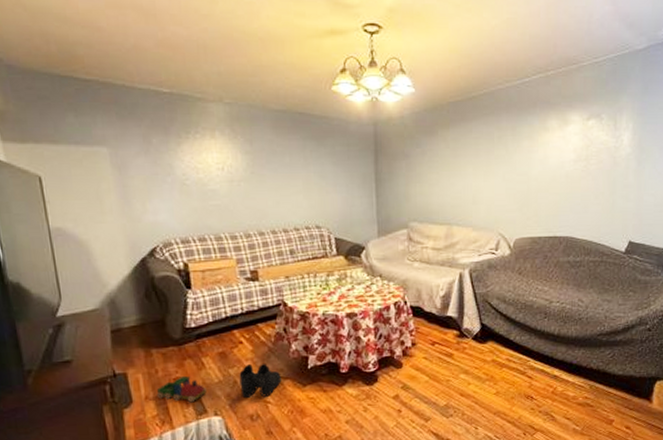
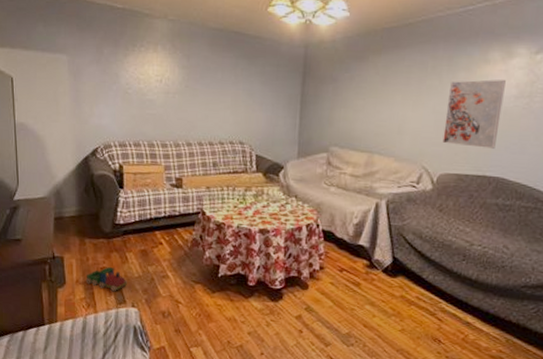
boots: present [239,364,282,398] -> none [156,264,194,297]
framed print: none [515,146,564,211] -> present [442,79,506,149]

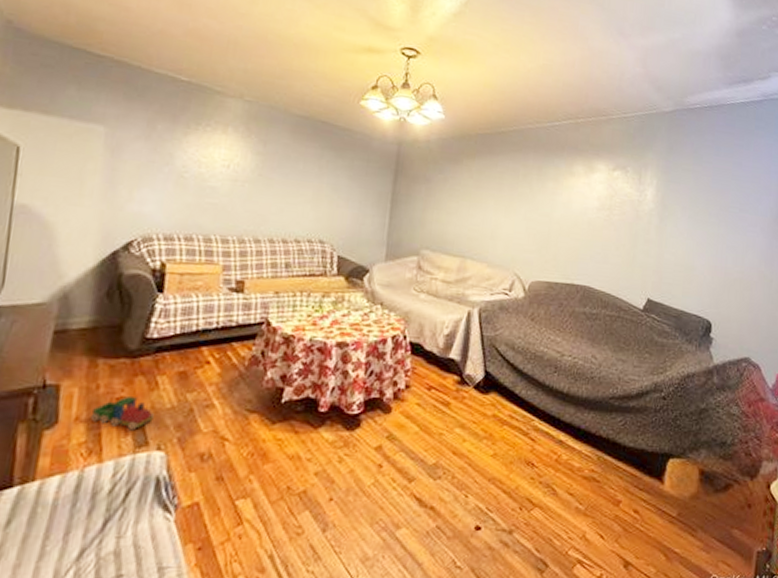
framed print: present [442,79,506,149] -> none [533,189,589,257]

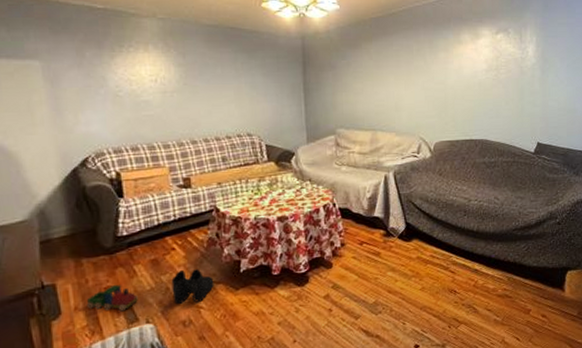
boots: none [194,390,248,432] -> present [171,269,214,304]

